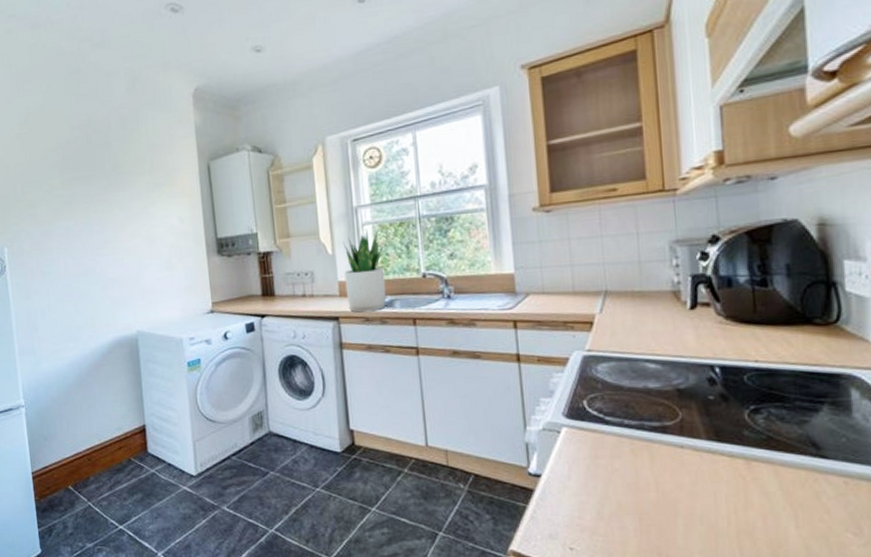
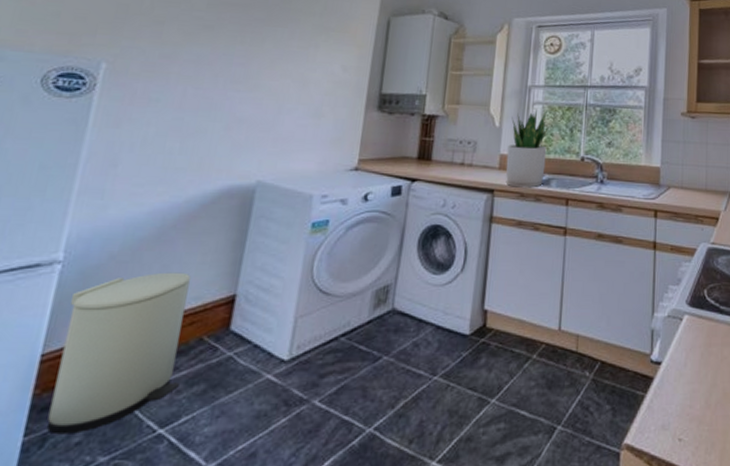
pedal bin: none [38,409,124,528] -> present [47,272,191,435]

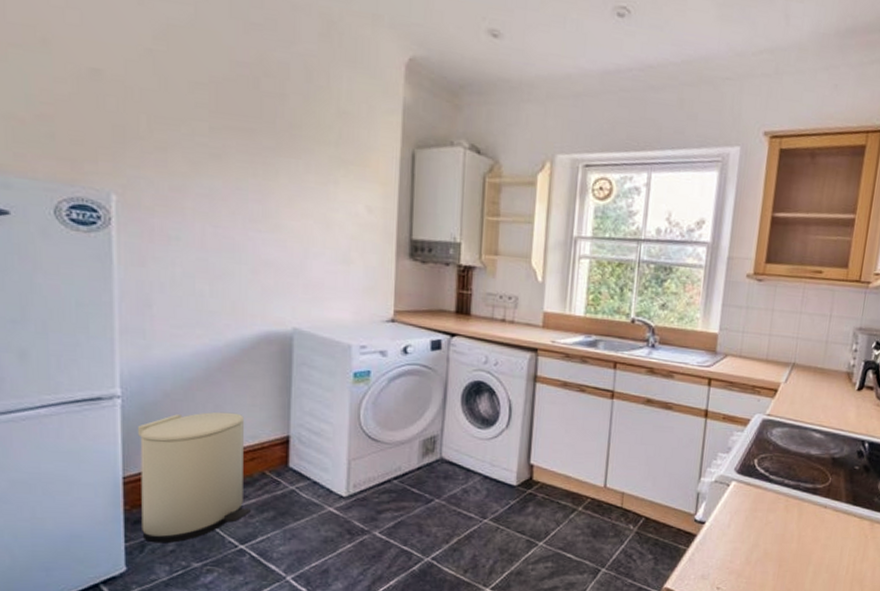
planter: present [505,109,550,188] -> none [549,263,598,349]

